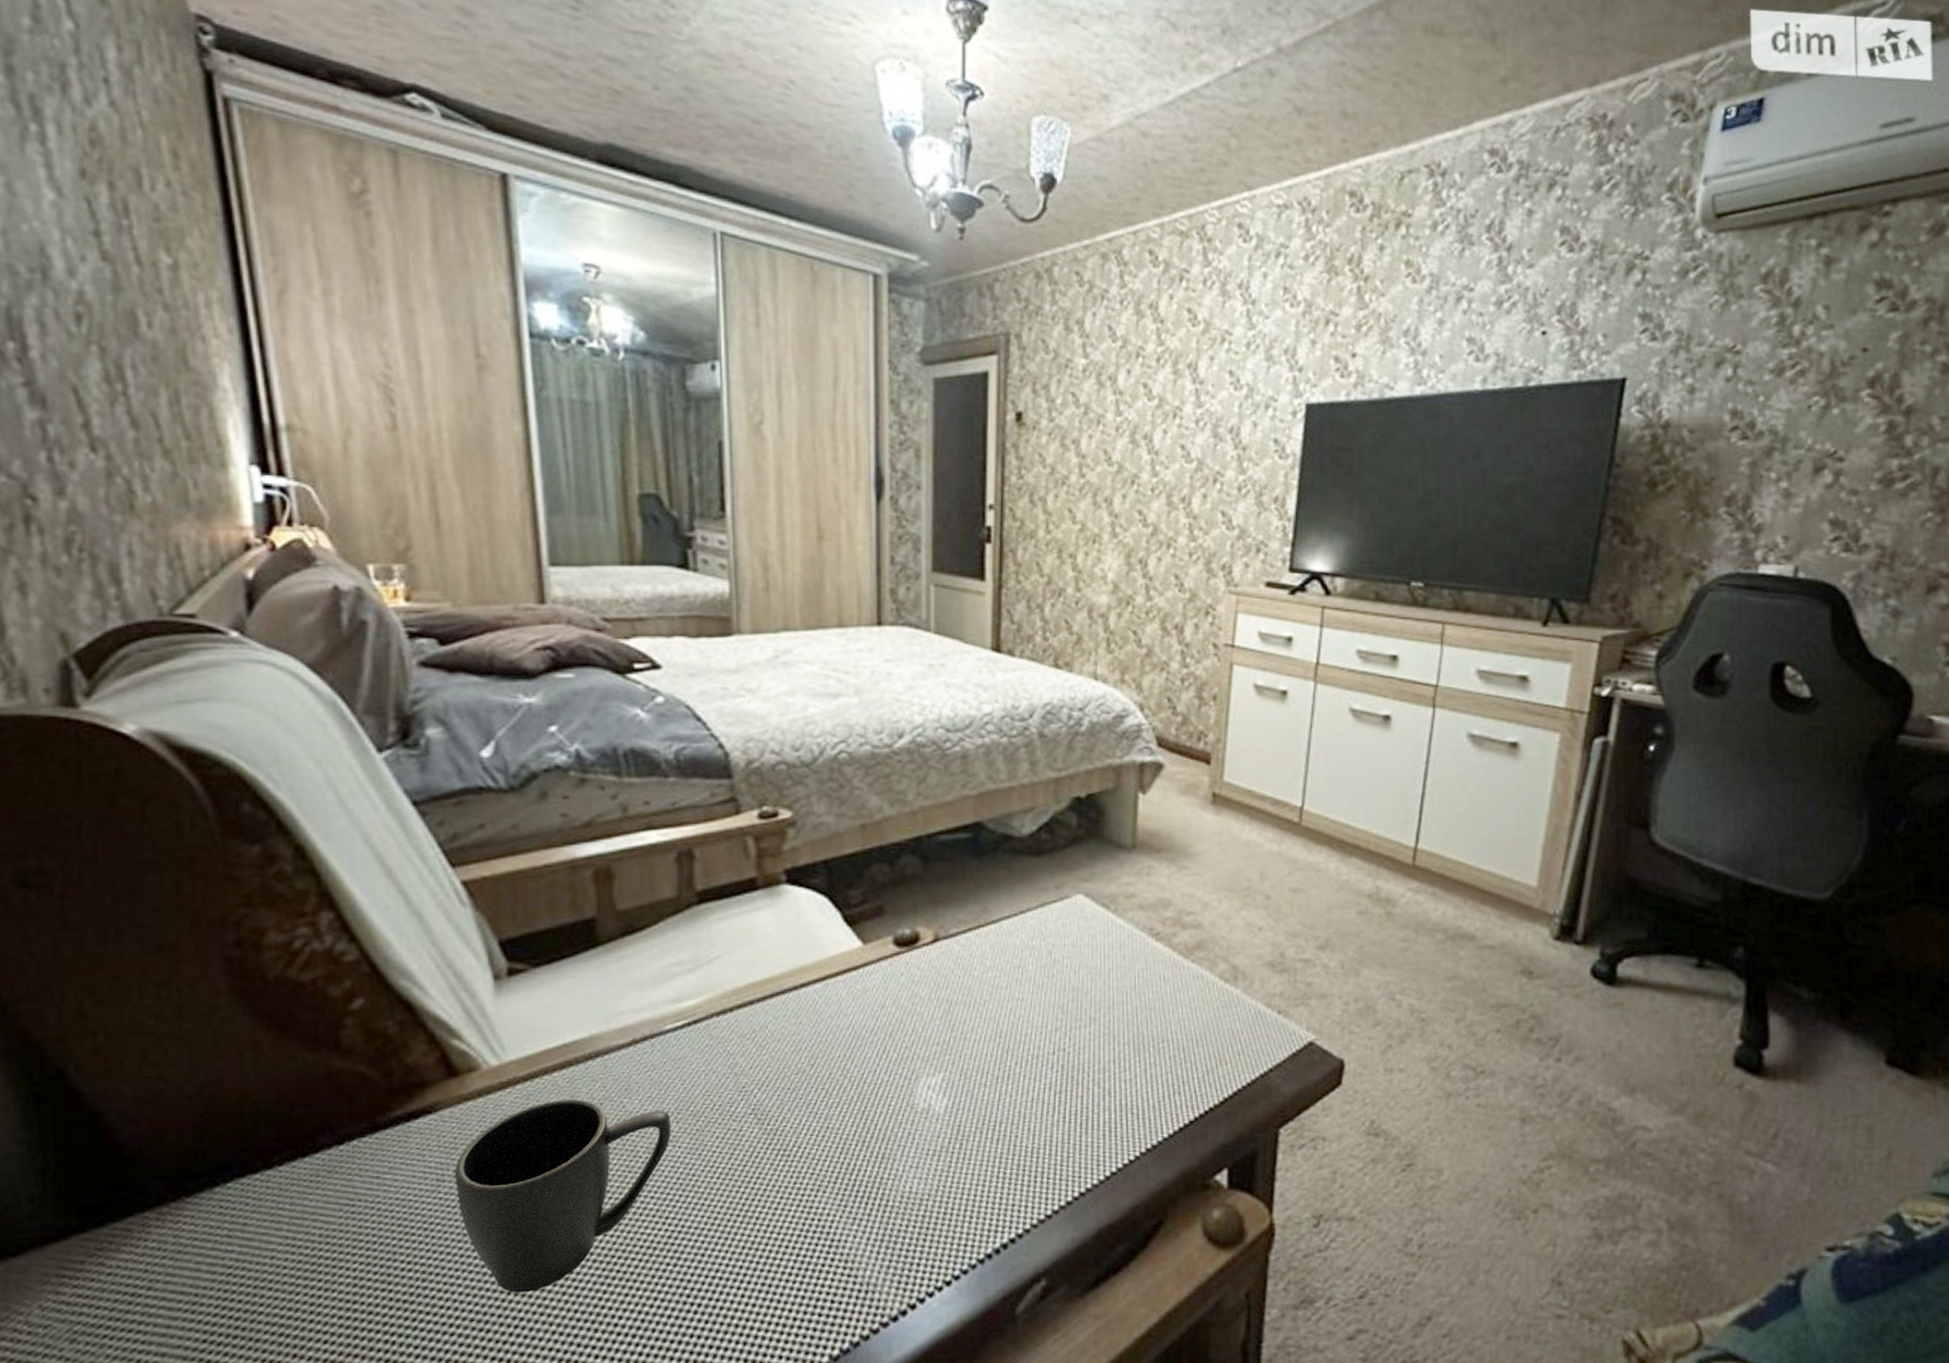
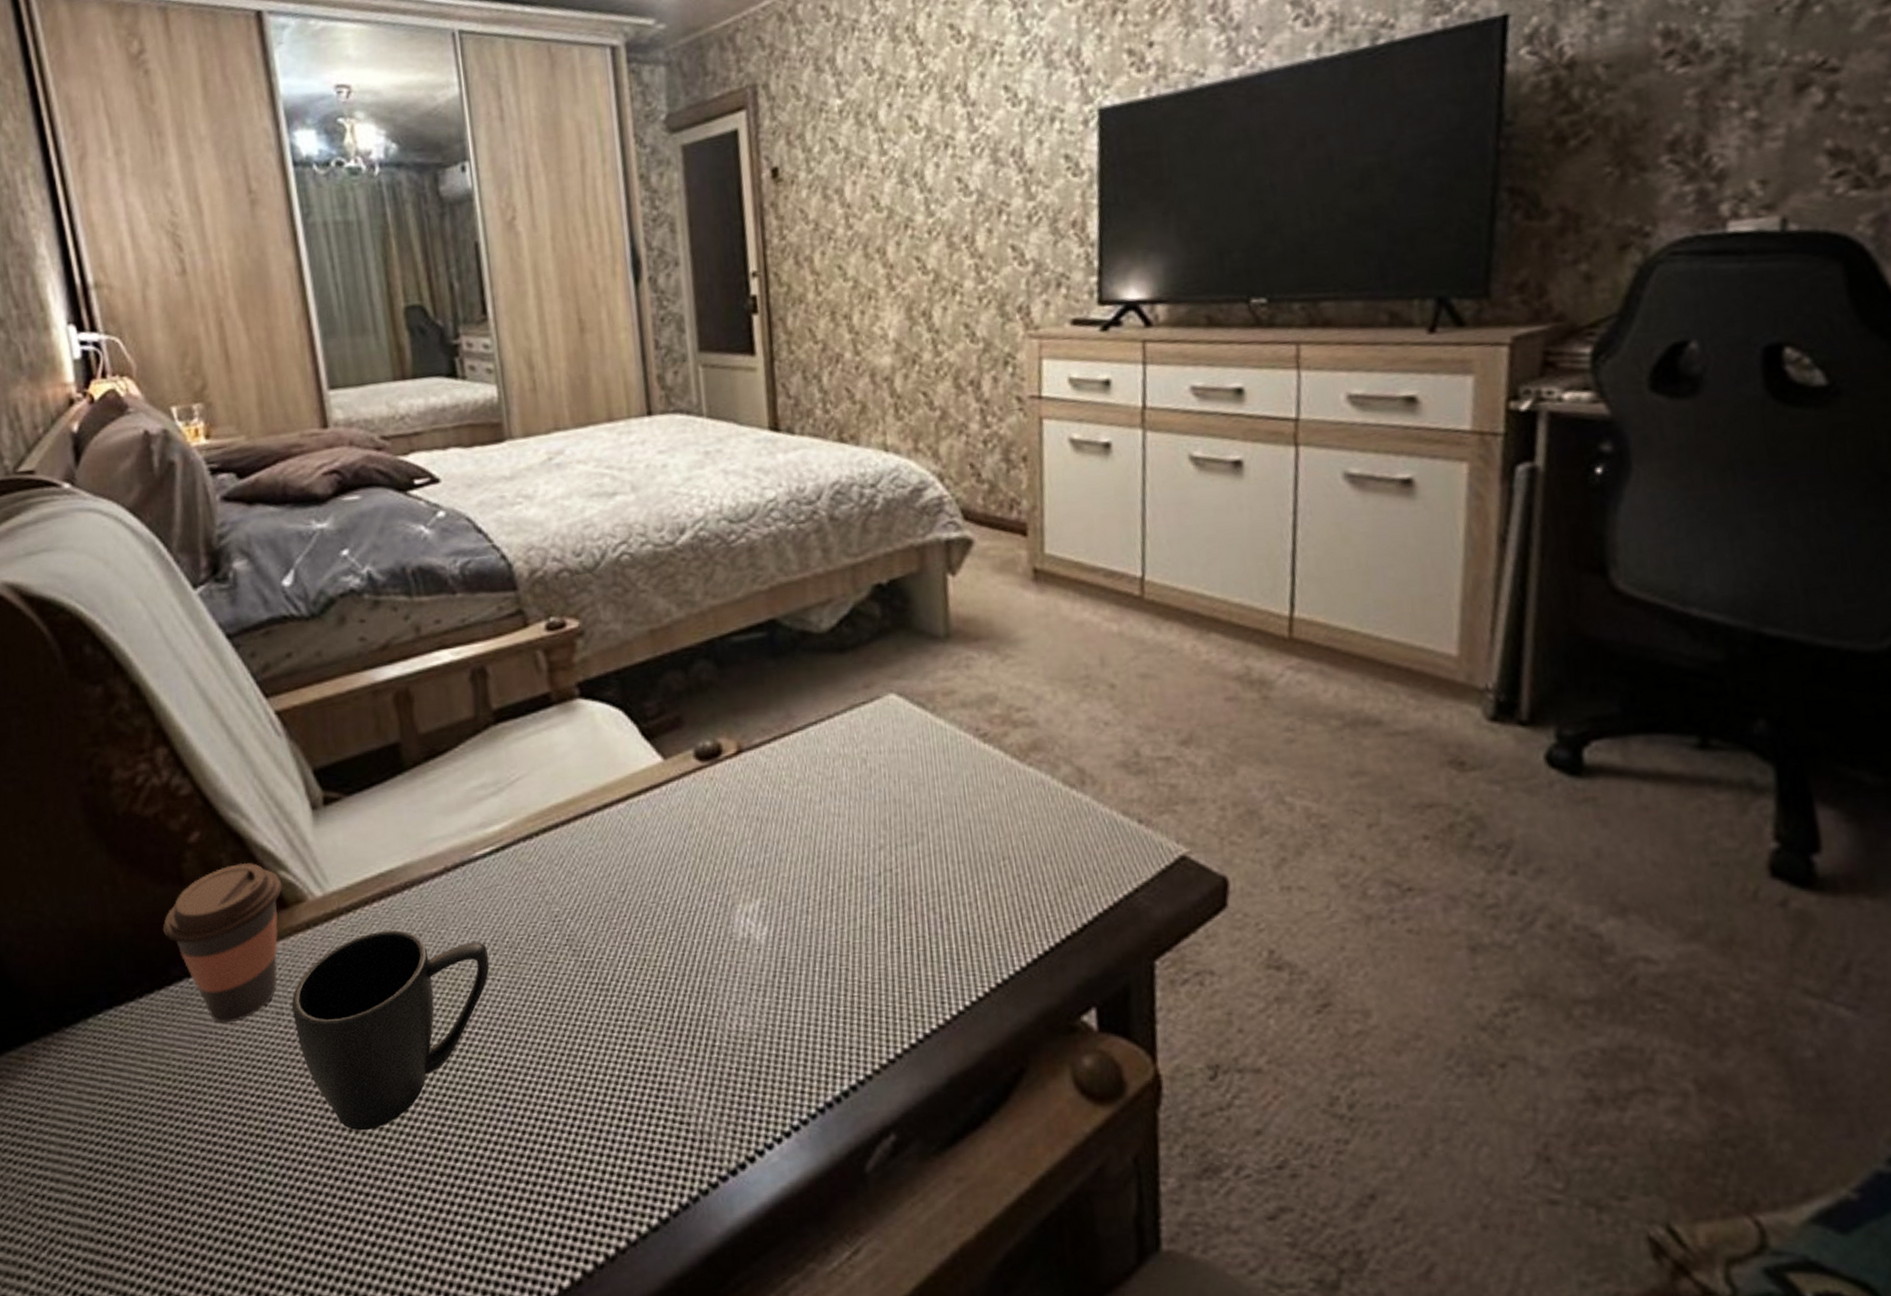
coffee cup: none [313,1030,454,1191] -> present [163,862,283,1023]

